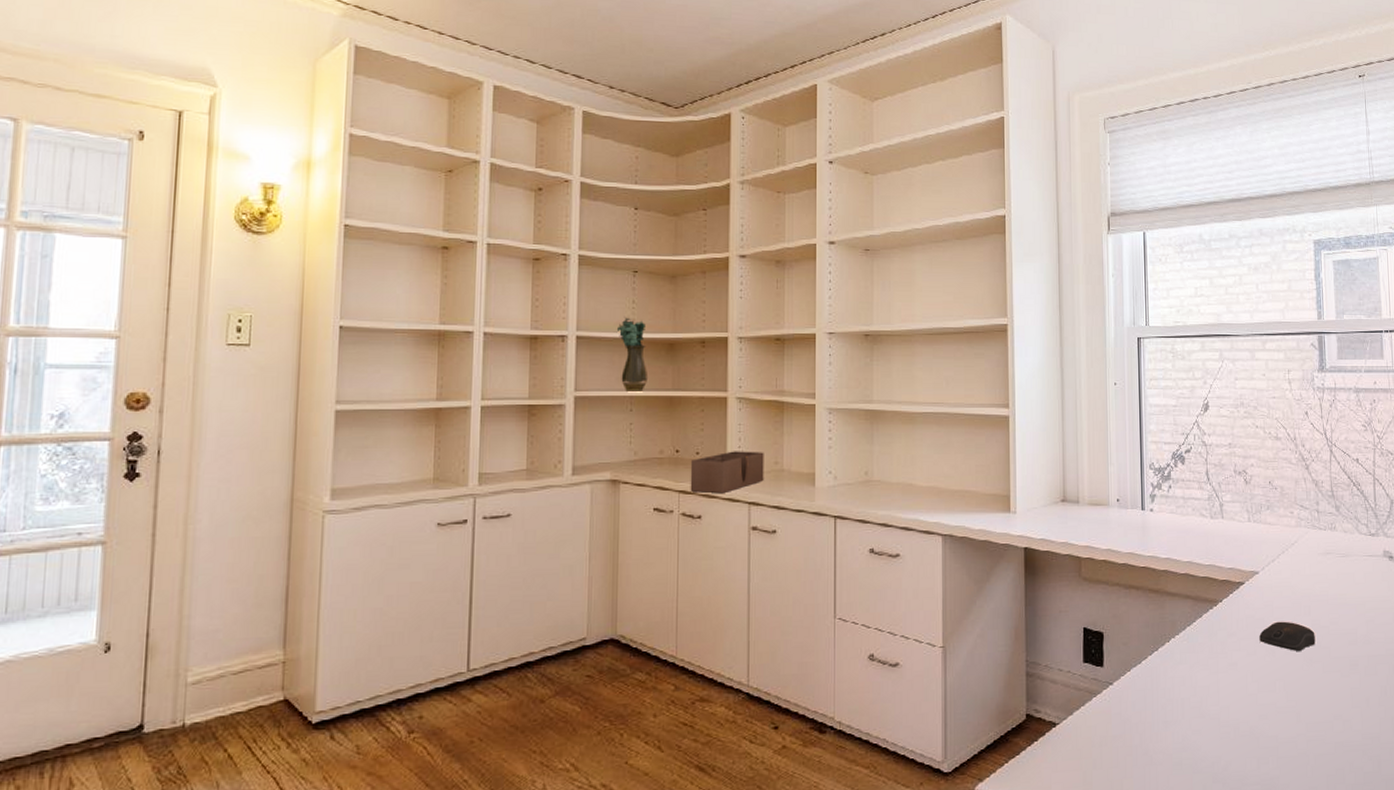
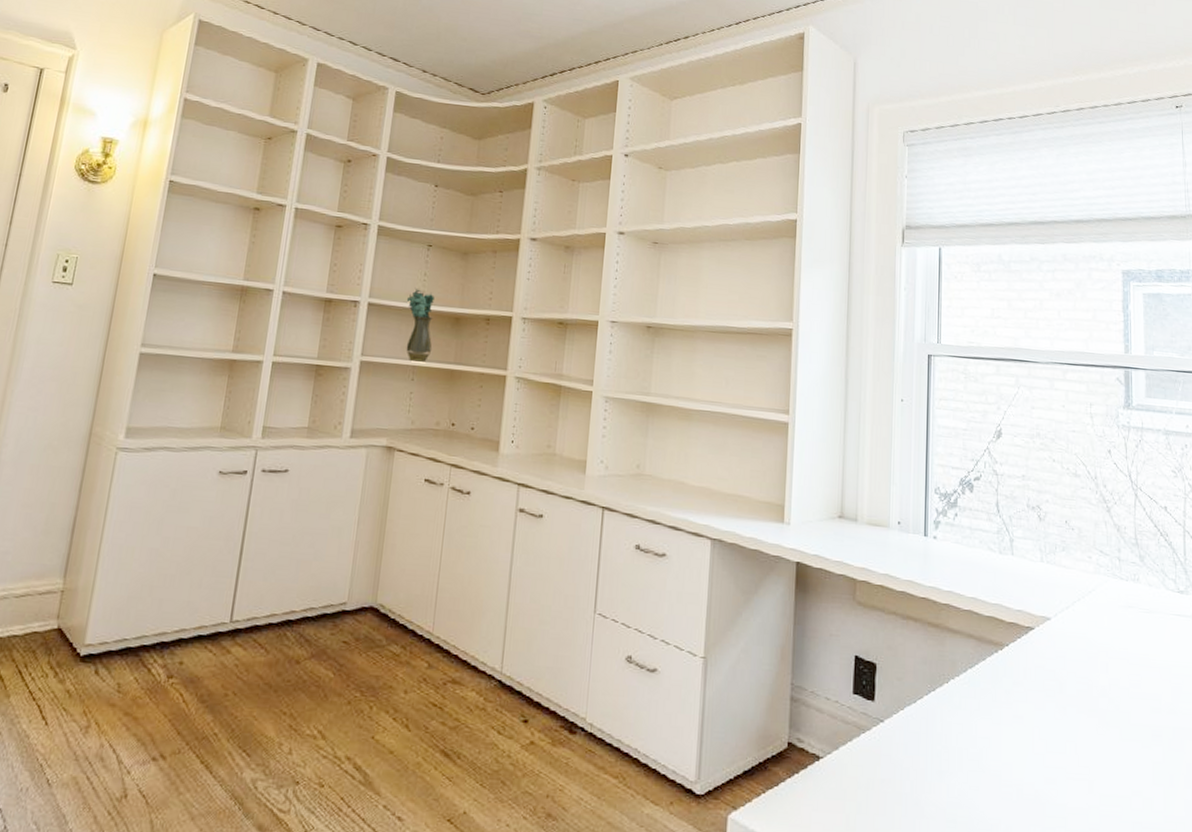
desk organizer: present [690,451,764,494] -> none [462,430,538,472]
computer mouse: present [1259,621,1315,651] -> none [1049,675,1113,712]

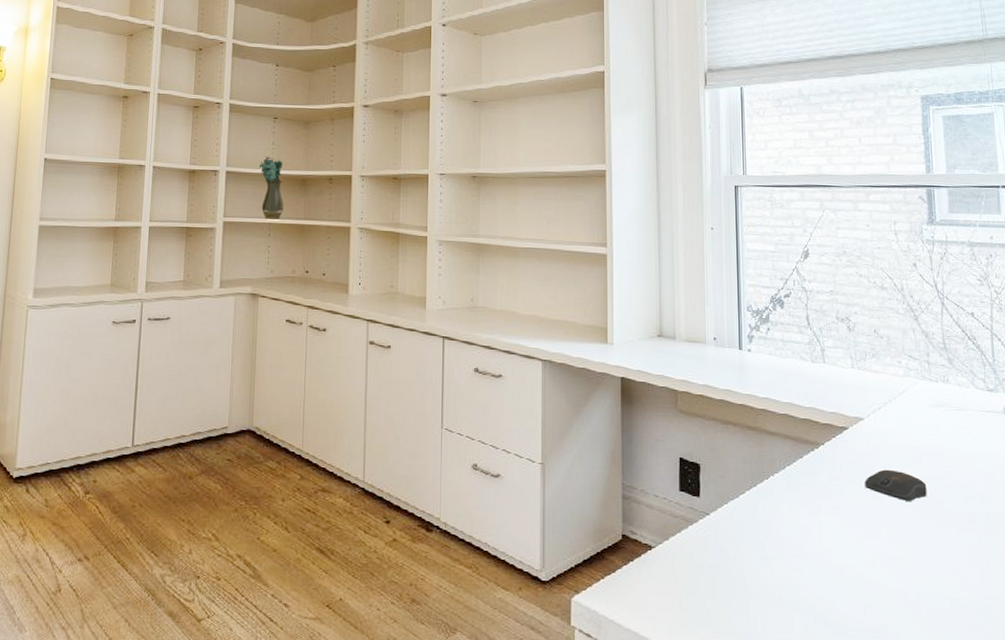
computer mouse: none [1049,675,1113,712] -> present [864,469,927,501]

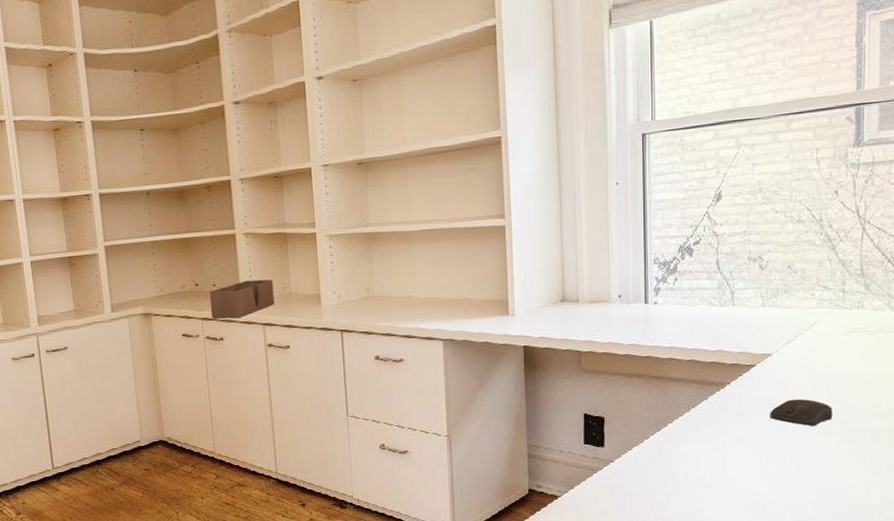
vase: present [259,155,284,219] -> none [132,171,165,238]
desk organizer: none [317,274,381,311] -> present [209,279,275,319]

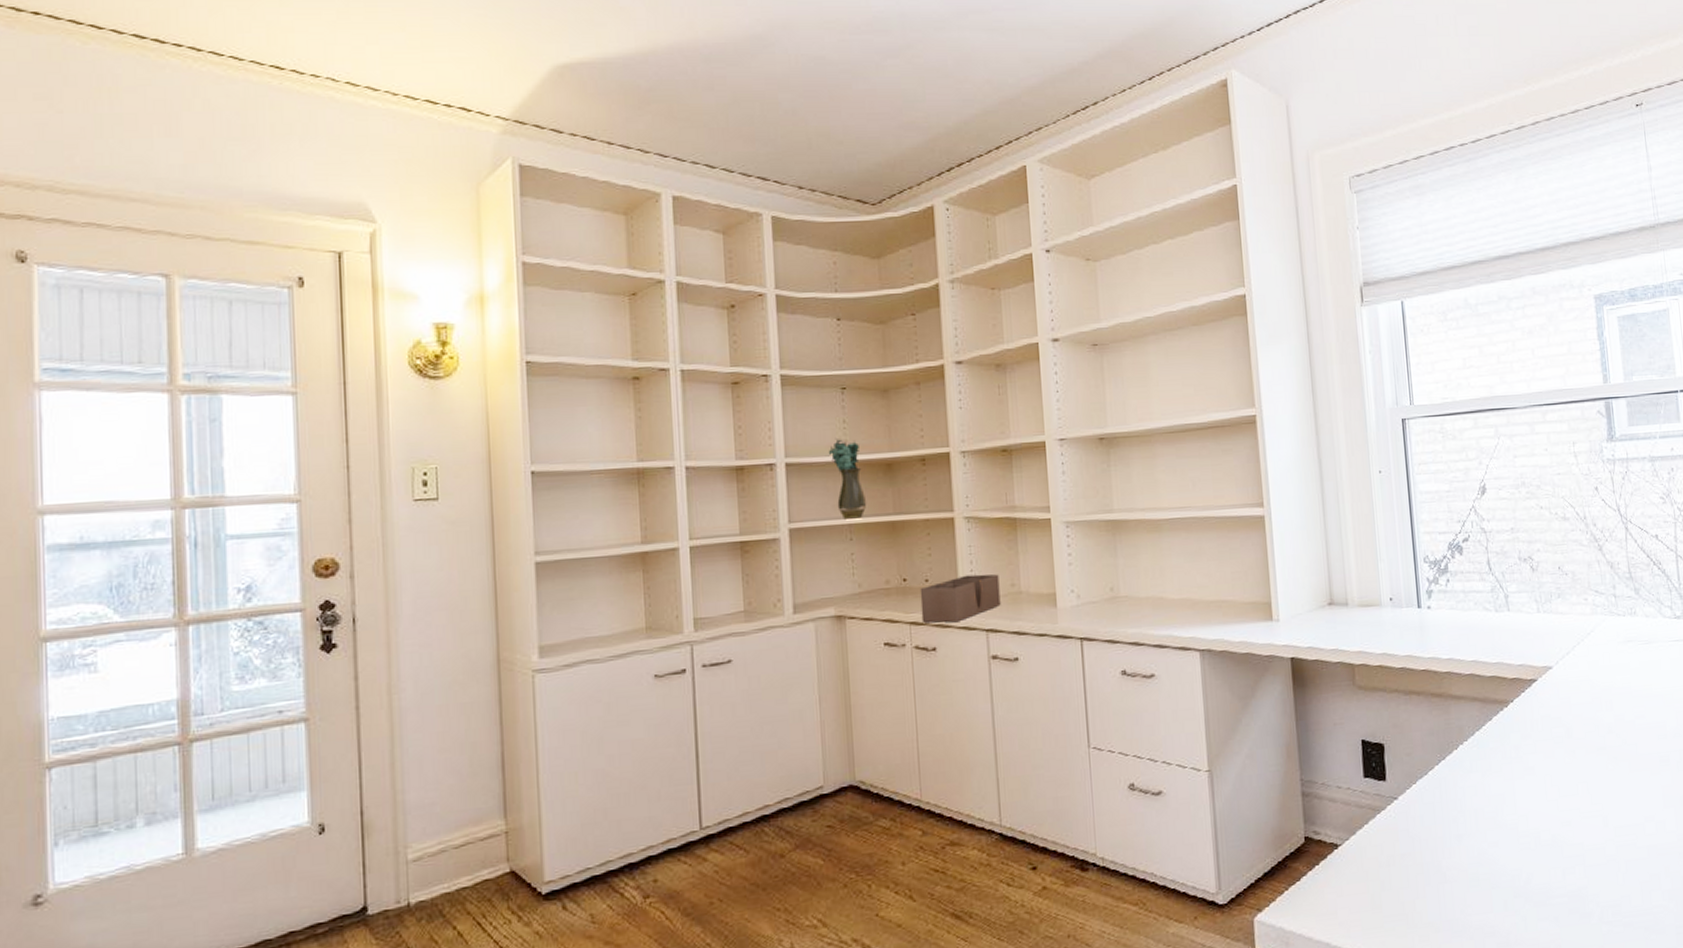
vase: none [132,171,165,238] -> present [828,437,867,519]
computer mouse: present [770,398,833,426] -> none [1557,718,1620,750]

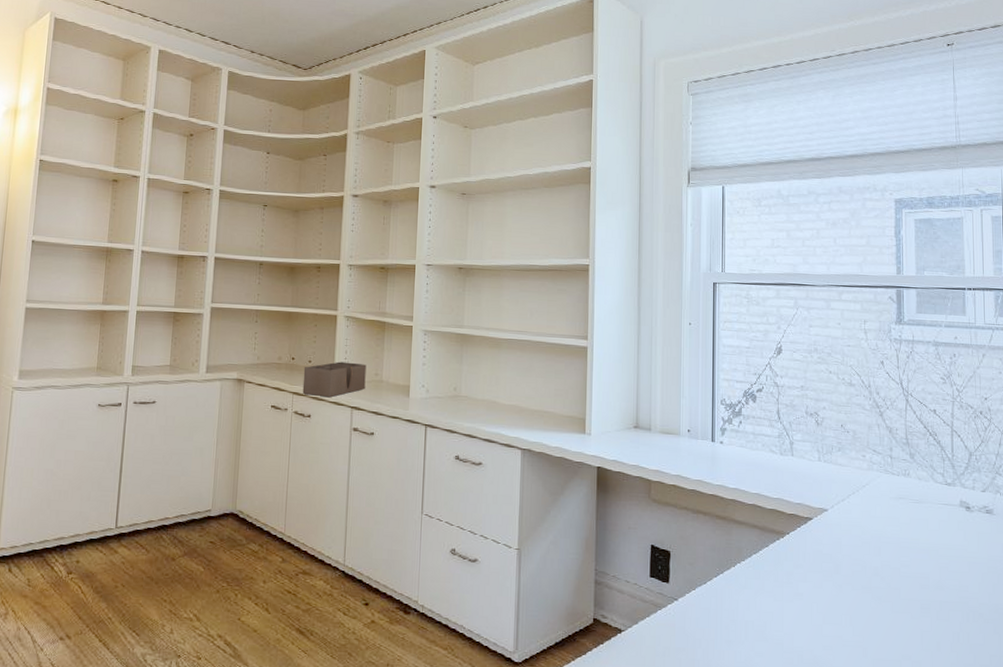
vase: present [828,437,867,519] -> none [247,242,272,306]

